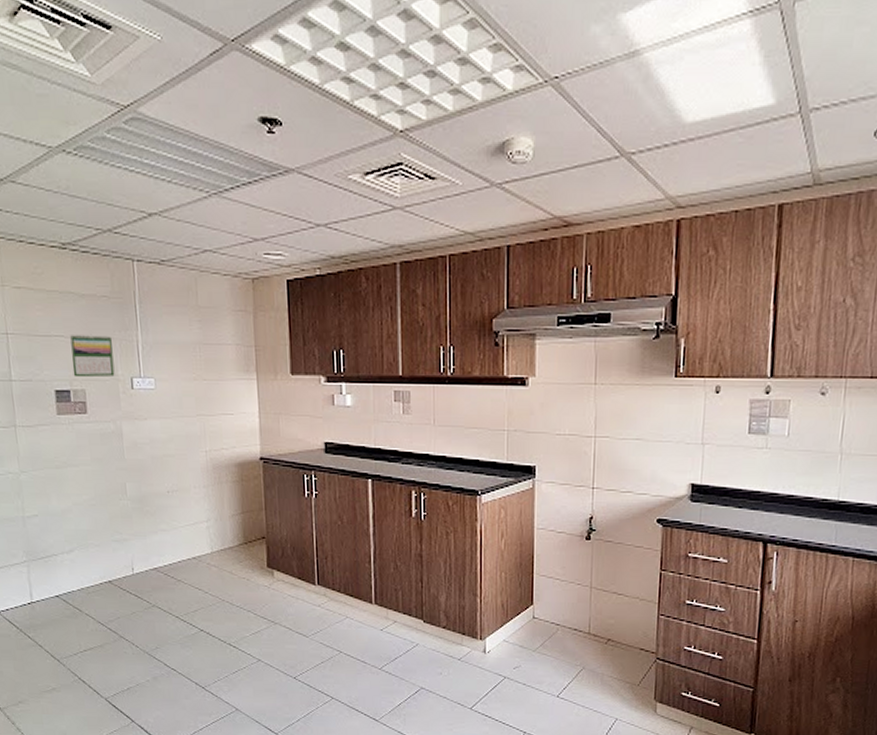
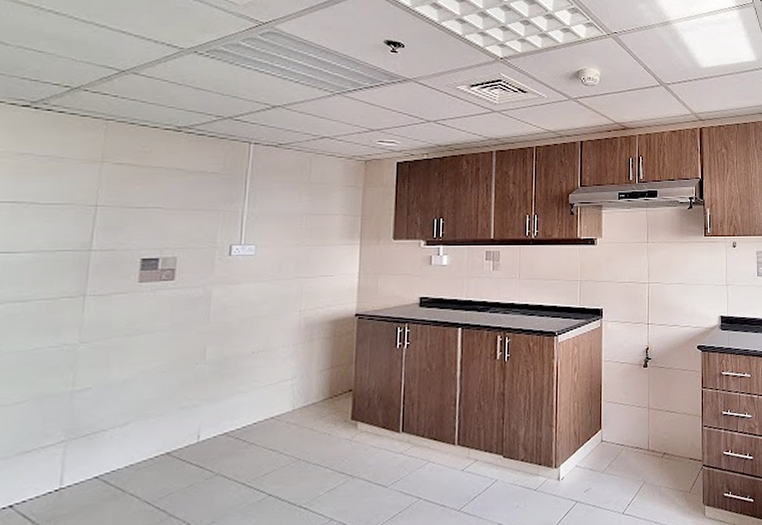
calendar: present [70,334,115,378] -> none [166,206,215,246]

